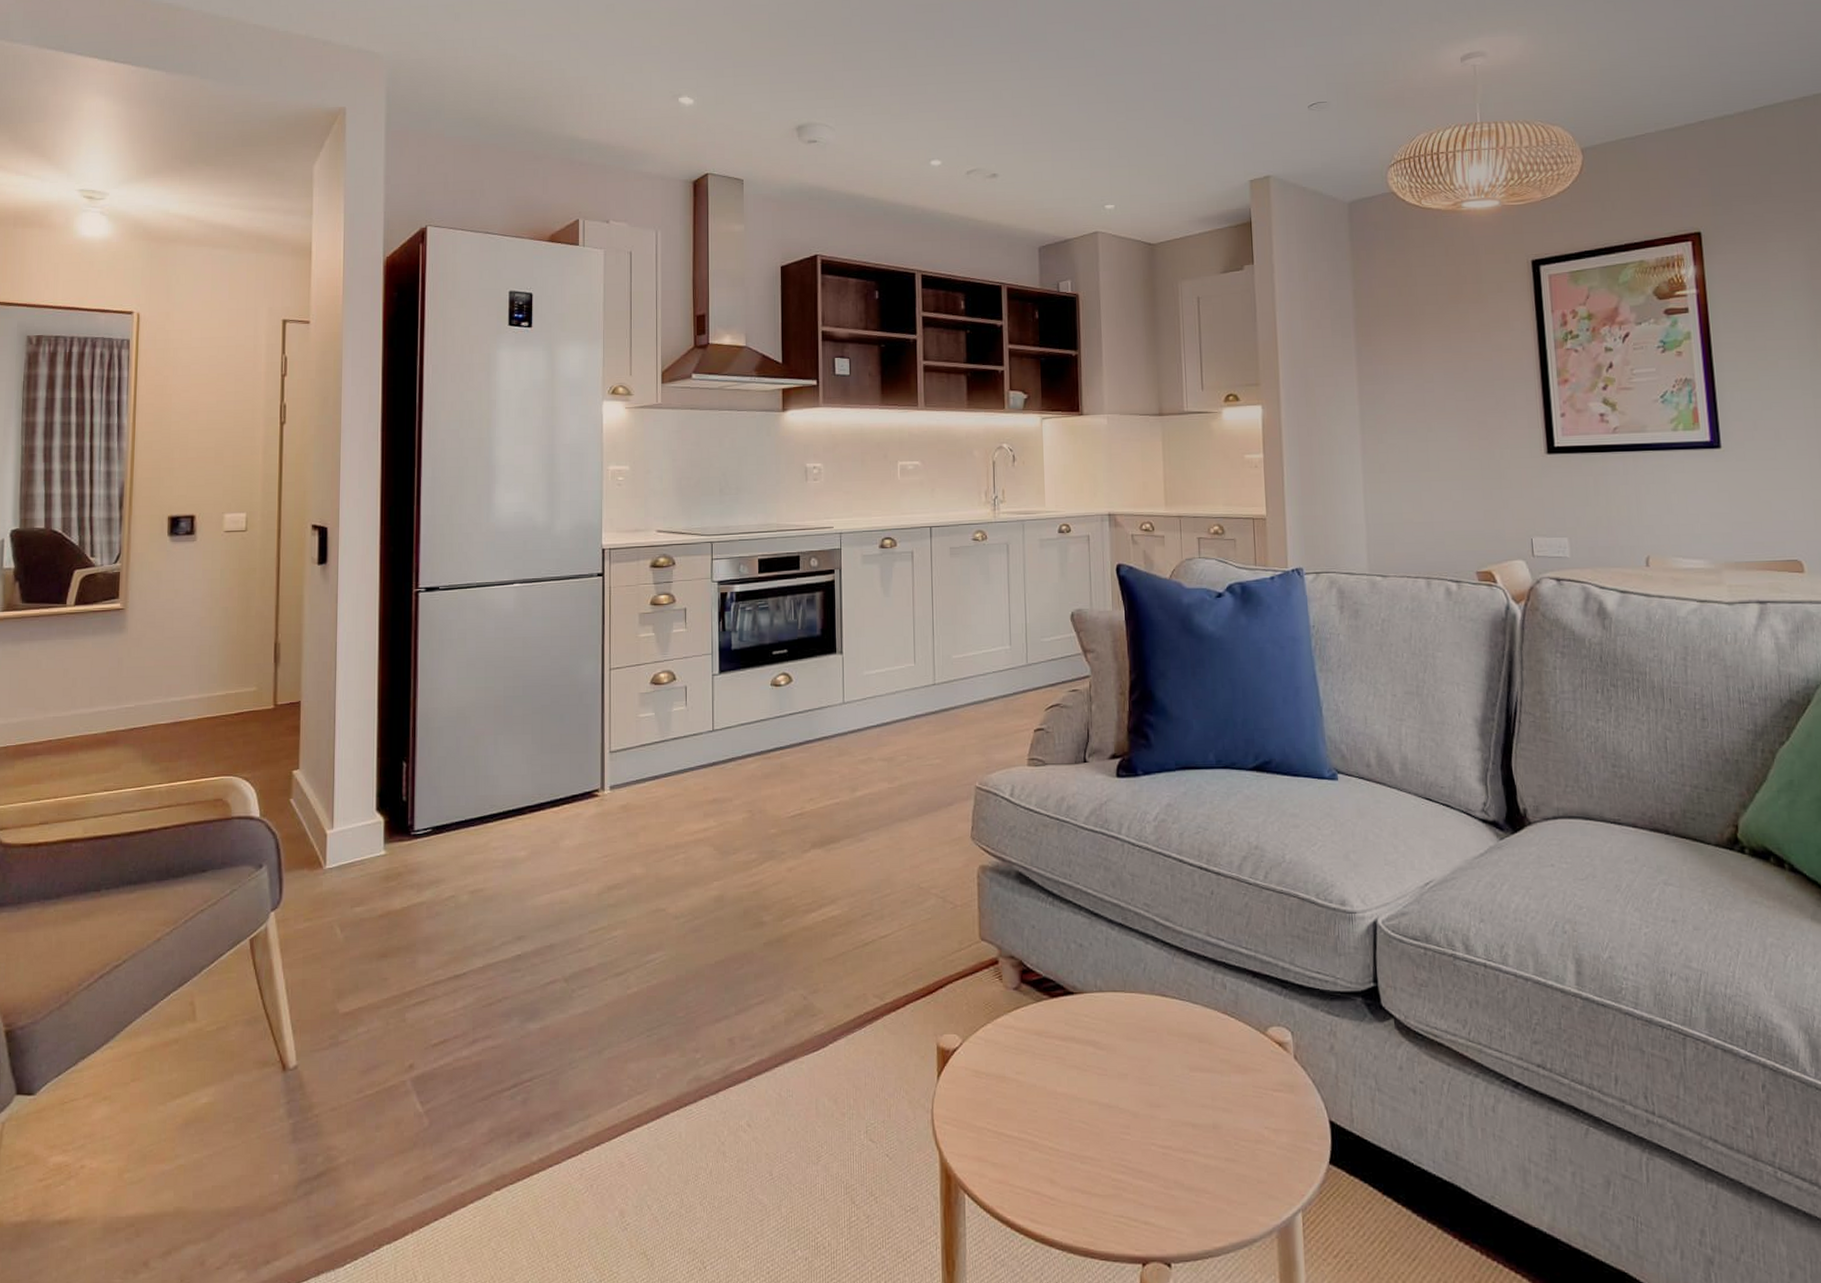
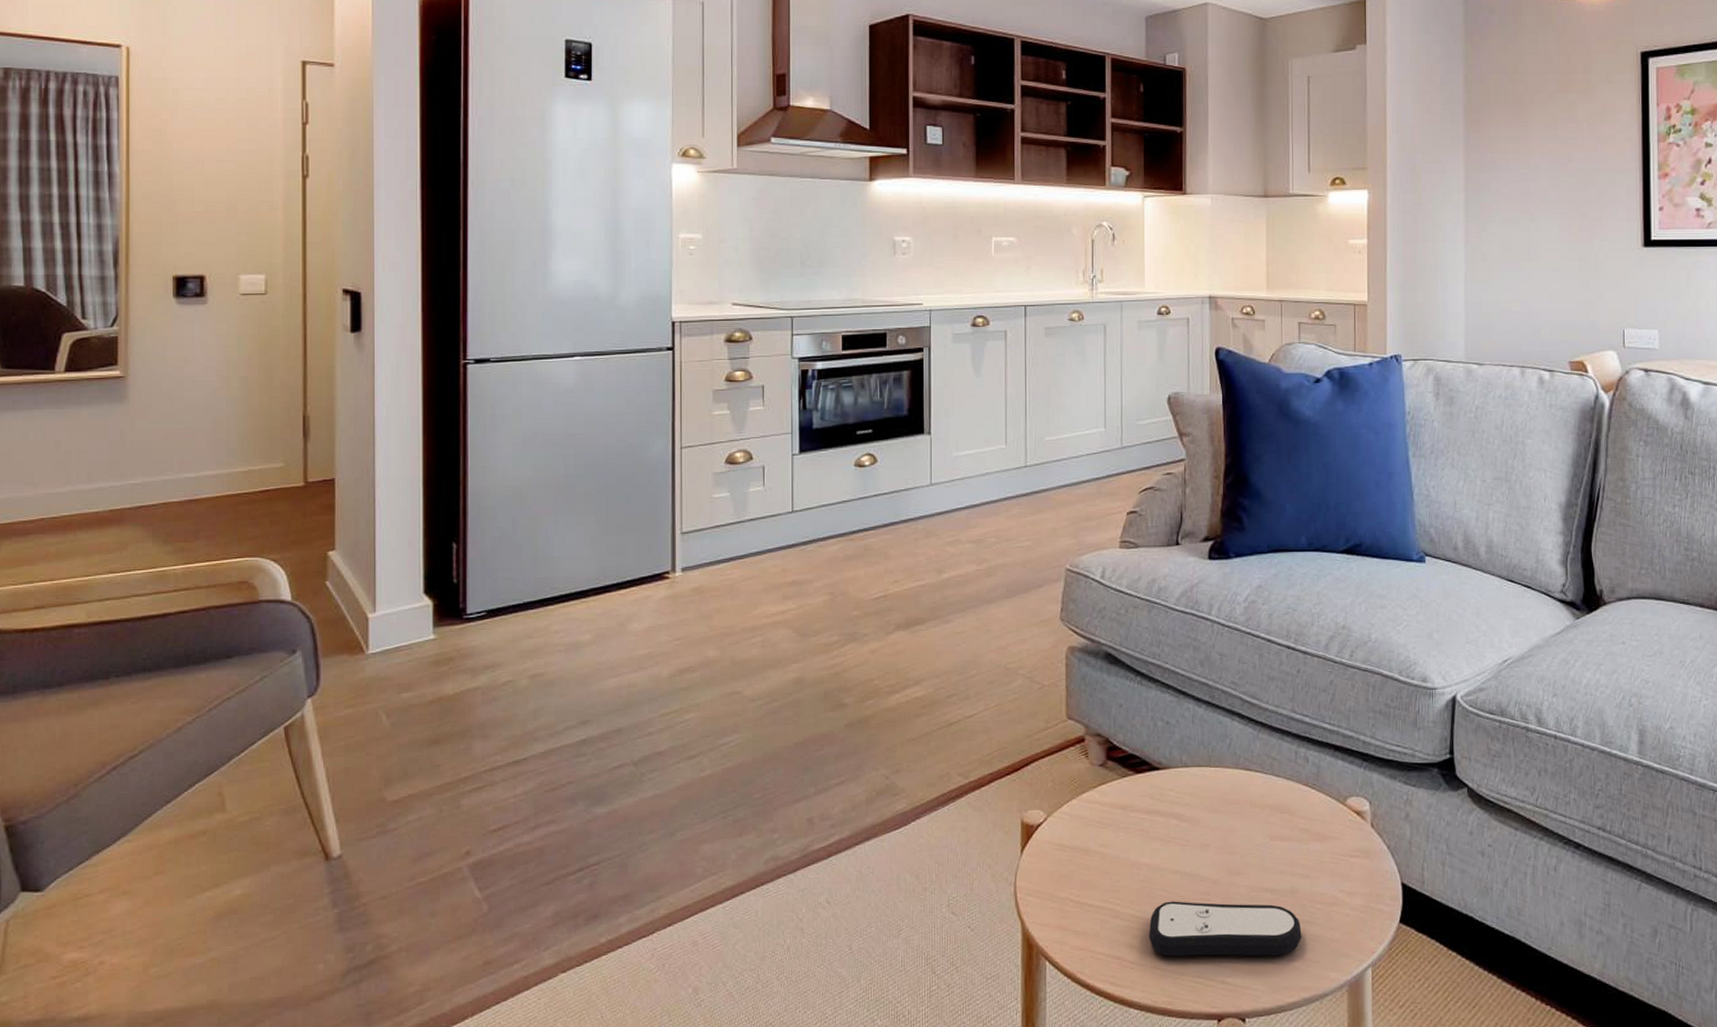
remote control: none [1067,1134,1227,1196] -> present [1148,901,1302,957]

